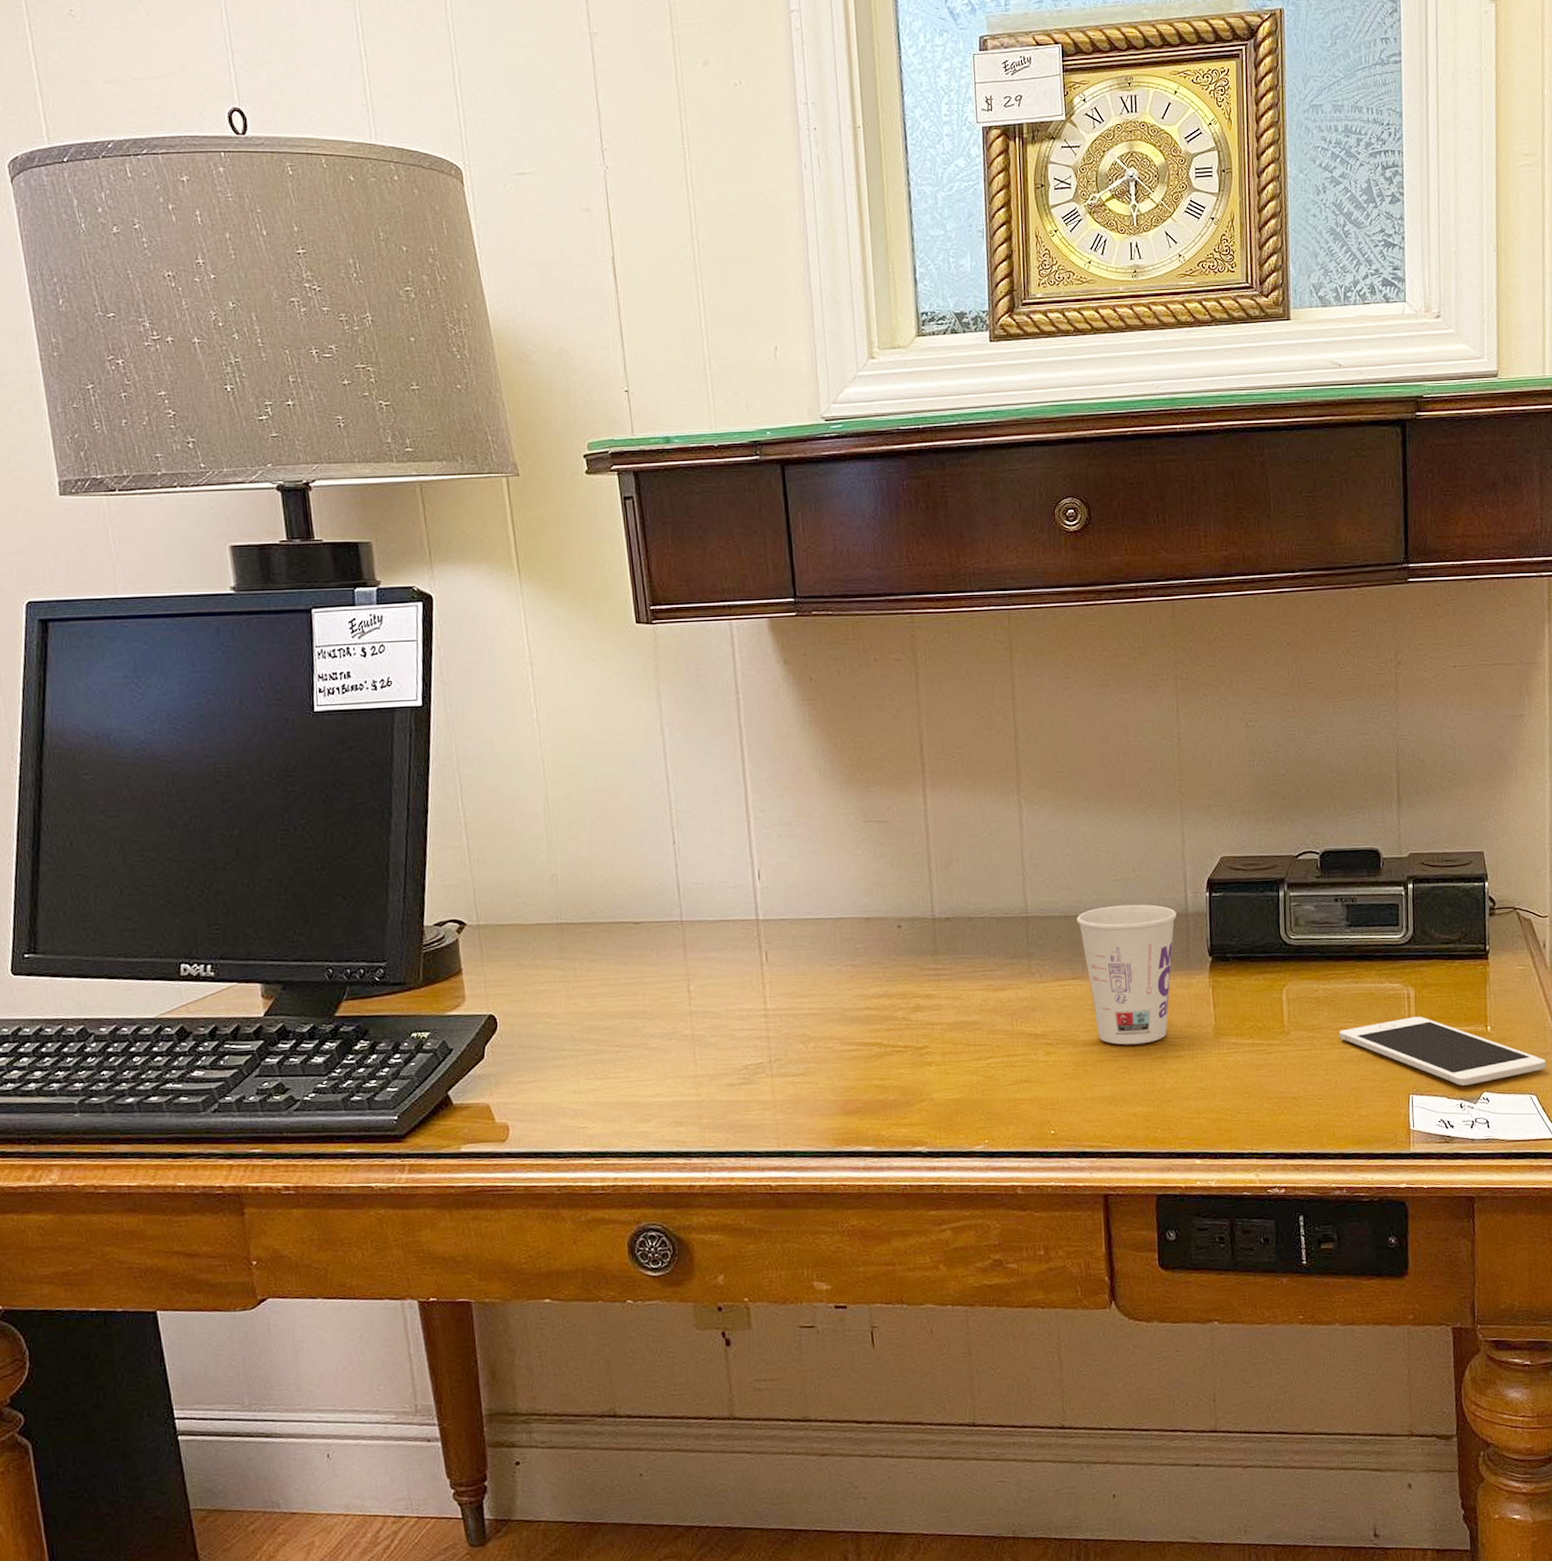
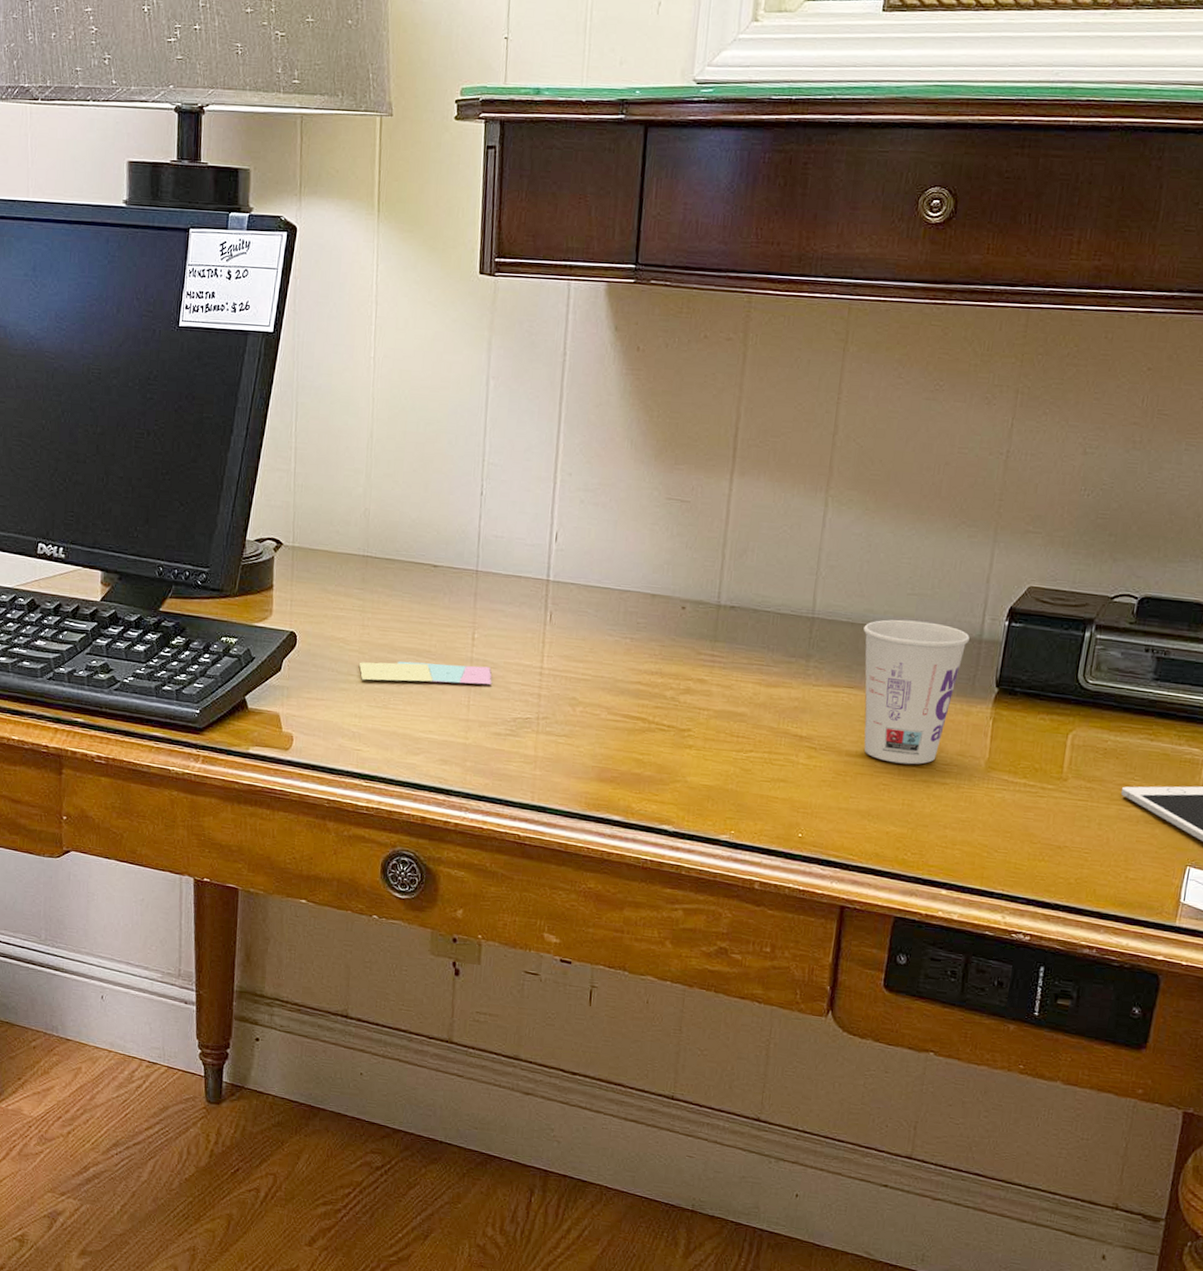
sticky notes: none [569,1017,716,1053] -> present [359,661,492,685]

